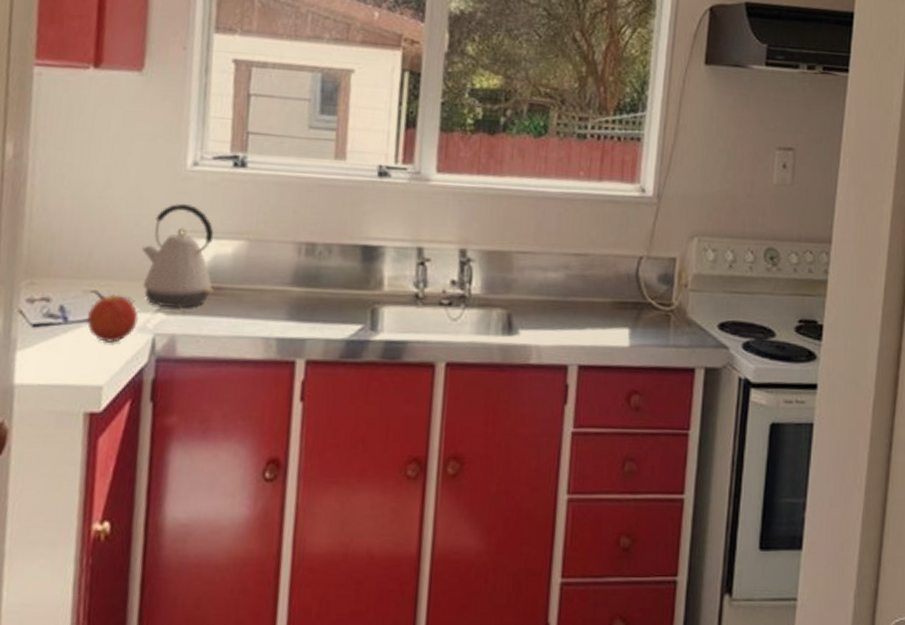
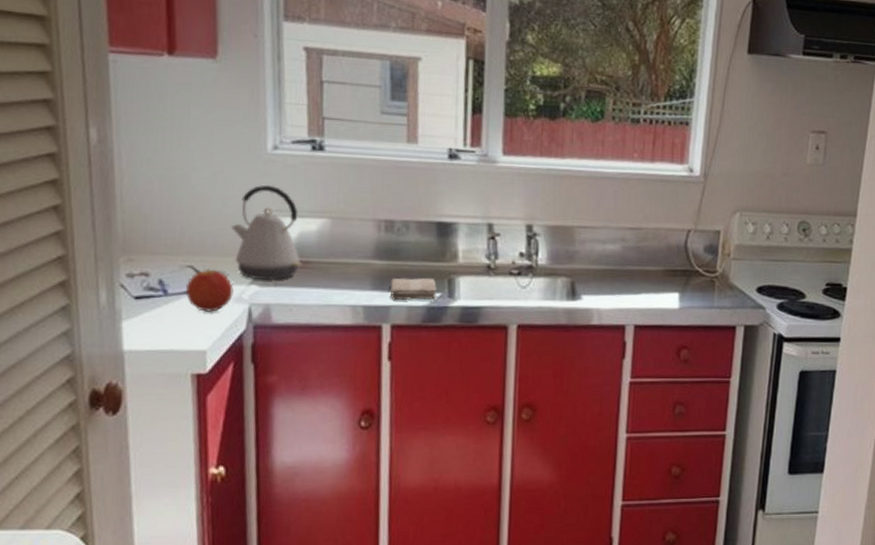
washcloth: none [307,307,359,333] -> present [390,277,437,301]

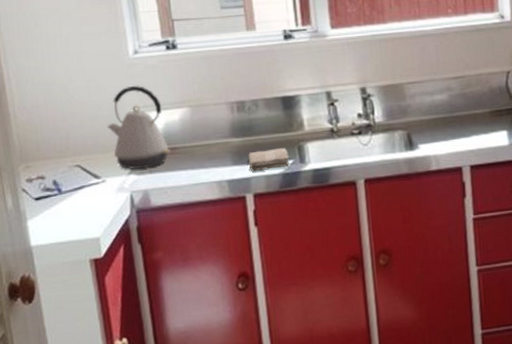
apple: present [185,269,234,312] -> none [75,165,116,204]

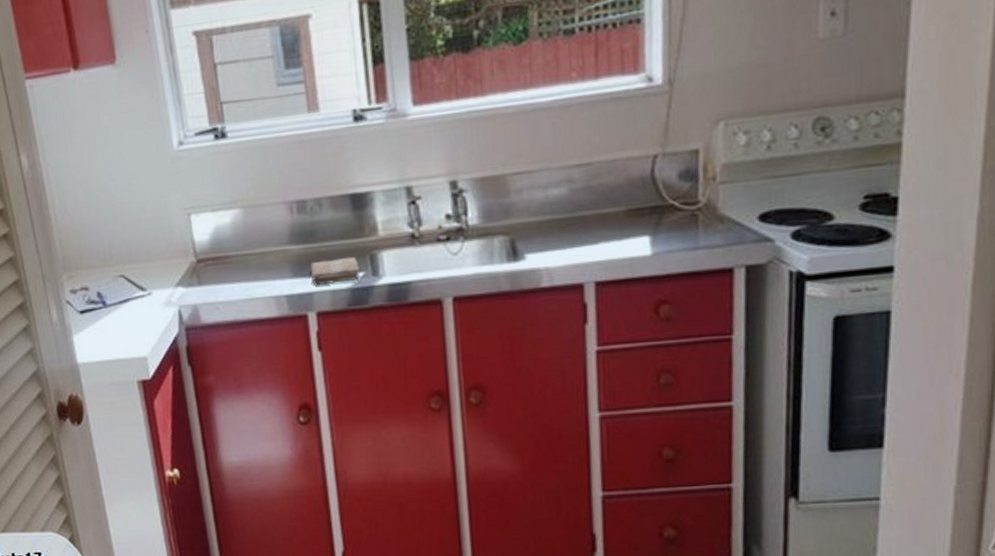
kettle: present [108,85,171,170] -> none [152,182,221,281]

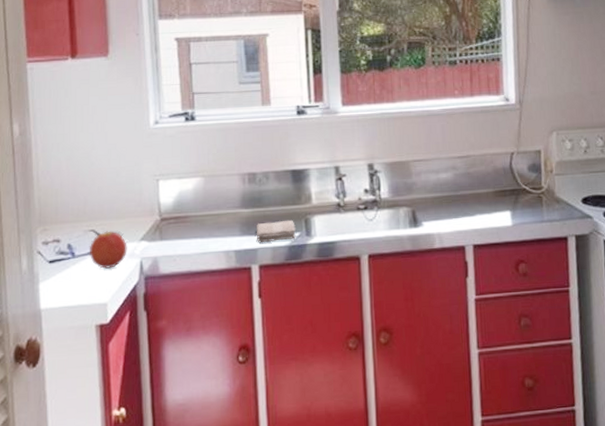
apple: none [120,276,163,319] -> present [89,231,127,269]

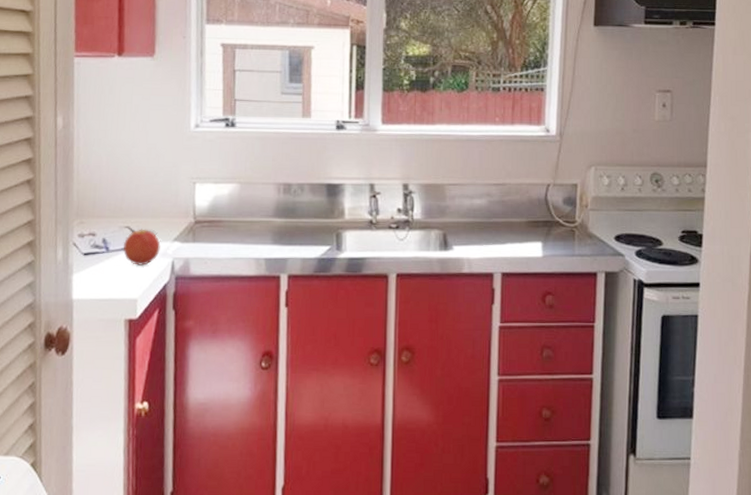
washcloth: present [256,219,296,243] -> none [287,232,327,253]

